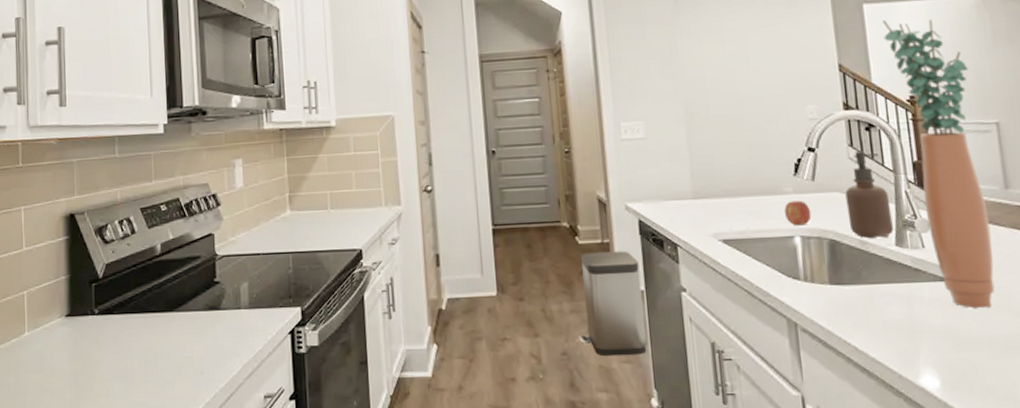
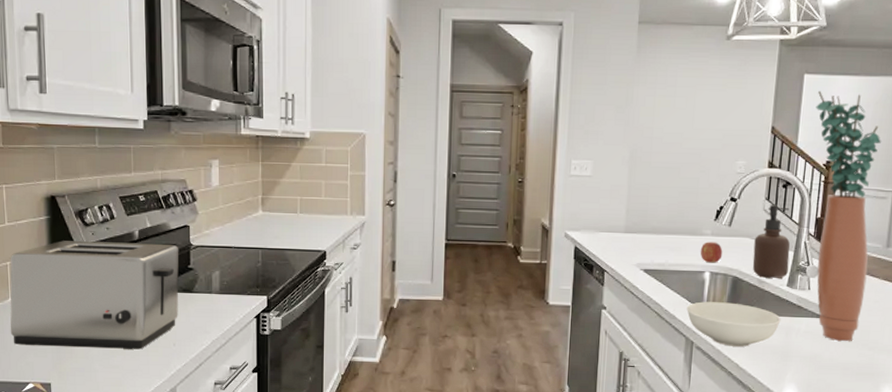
toaster: none [25,256,205,387] -> present [10,240,179,350]
pedal bin: present [577,251,647,356] -> none [508,270,569,357]
bowl: none [781,271,898,325] -> present [686,301,781,347]

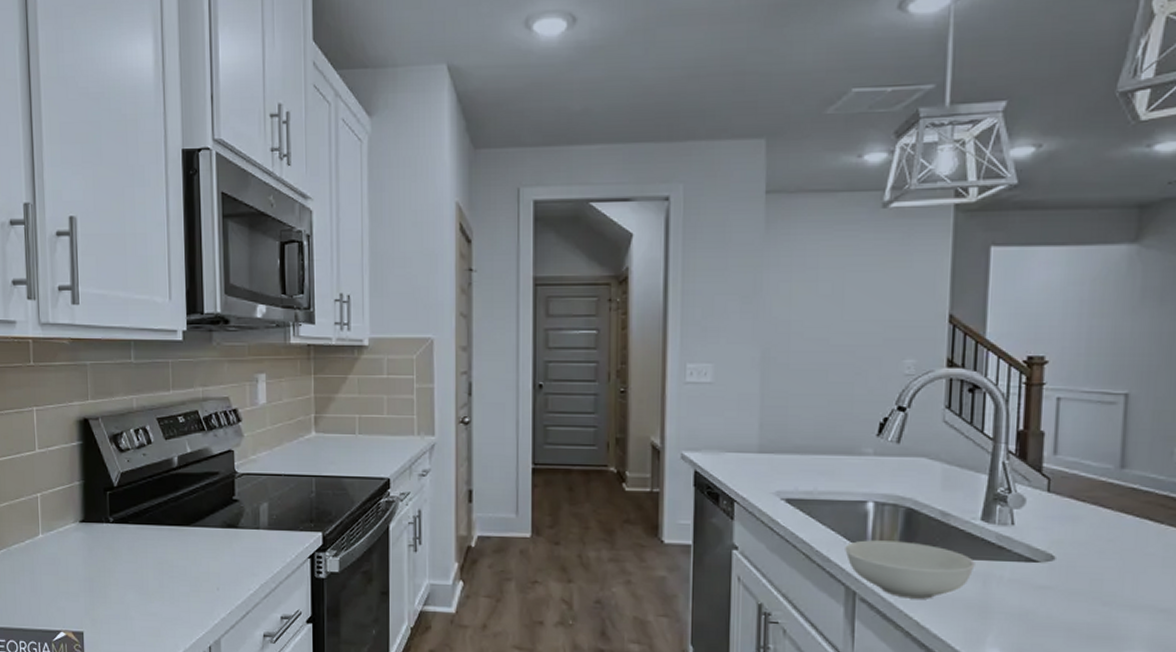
toaster: present [10,240,179,350] -> none [40,469,223,594]
fruit: present [700,242,723,263] -> none [859,463,891,491]
soap dispenser: present [752,204,791,278] -> none [931,414,984,510]
vase: present [815,90,881,342] -> none [1008,266,1104,595]

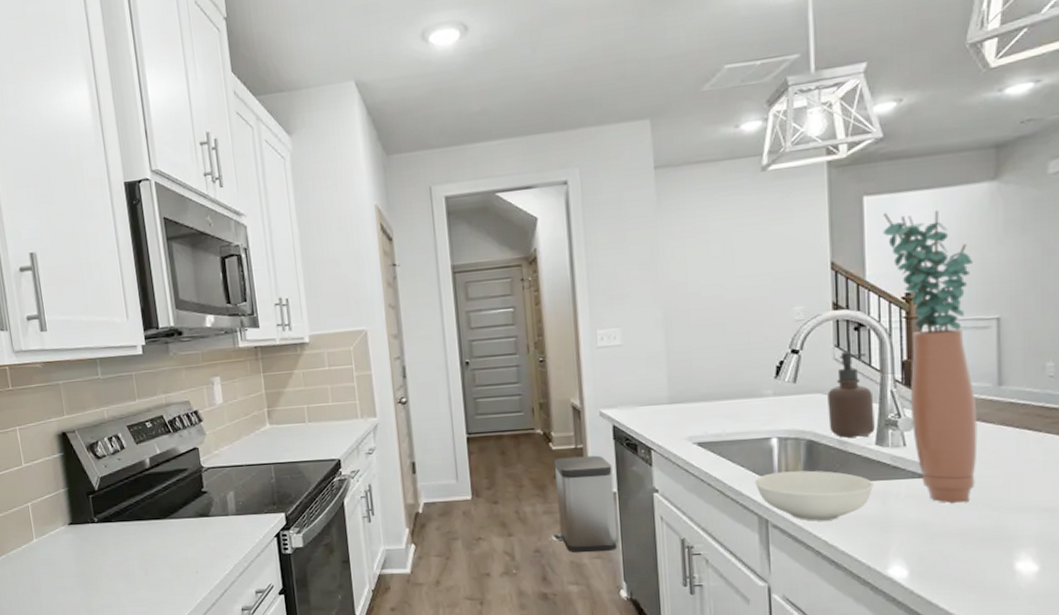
pedal bin: none [613,500,689,609] -> present [550,455,618,552]
soap dispenser: none [931,414,984,510] -> present [827,351,875,438]
vase: none [1008,266,1104,595] -> present [883,209,978,504]

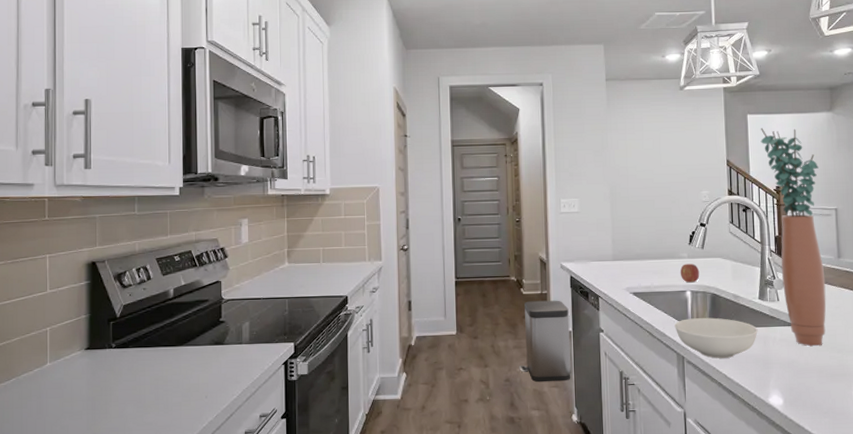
fruit: none [762,402,790,428] -> present [680,263,700,283]
soap dispenser: present [827,351,875,438] -> none [725,226,758,293]

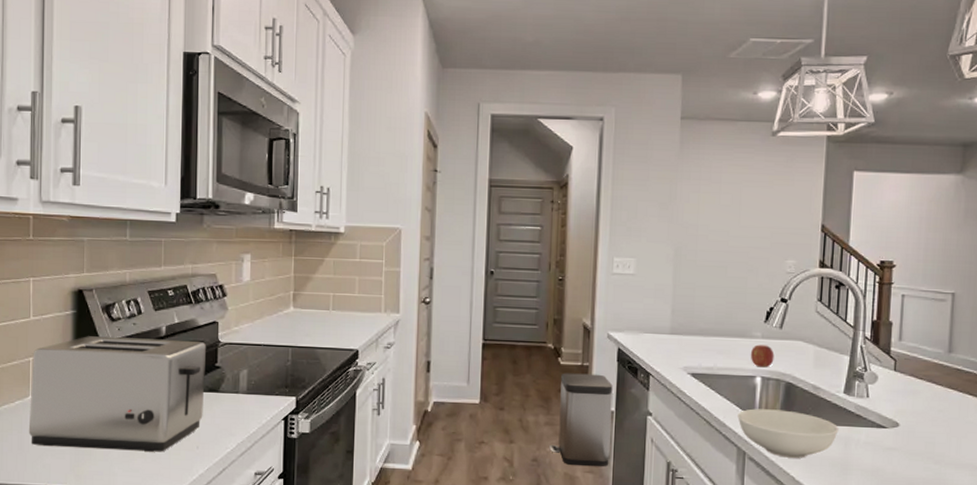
toaster: none [47,299,212,409] -> present [28,336,207,452]
vase: present [760,127,827,347] -> none [867,188,937,455]

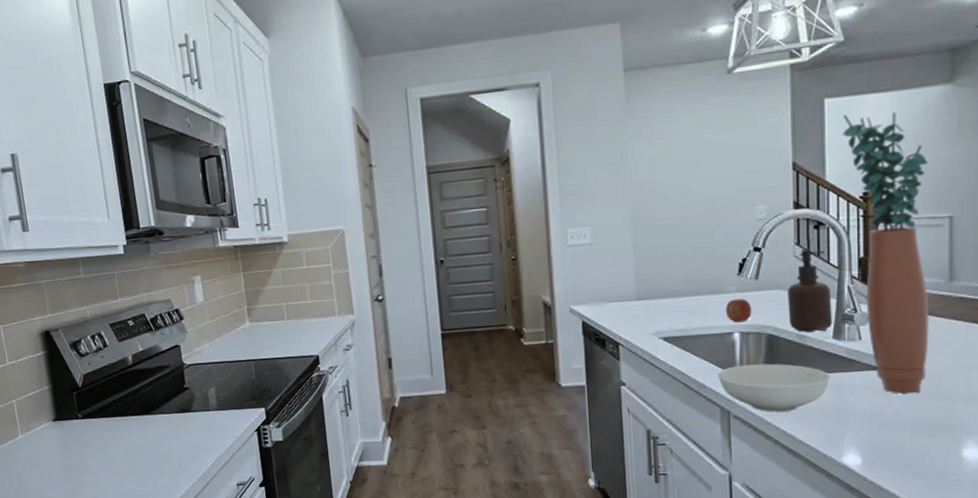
toaster: present [28,336,207,452] -> none [15,365,180,480]
pedal bin: present [548,373,613,466] -> none [521,350,586,444]
soap dispenser: none [806,305,846,385] -> present [788,248,832,332]
vase: none [867,188,937,455] -> present [842,111,929,395]

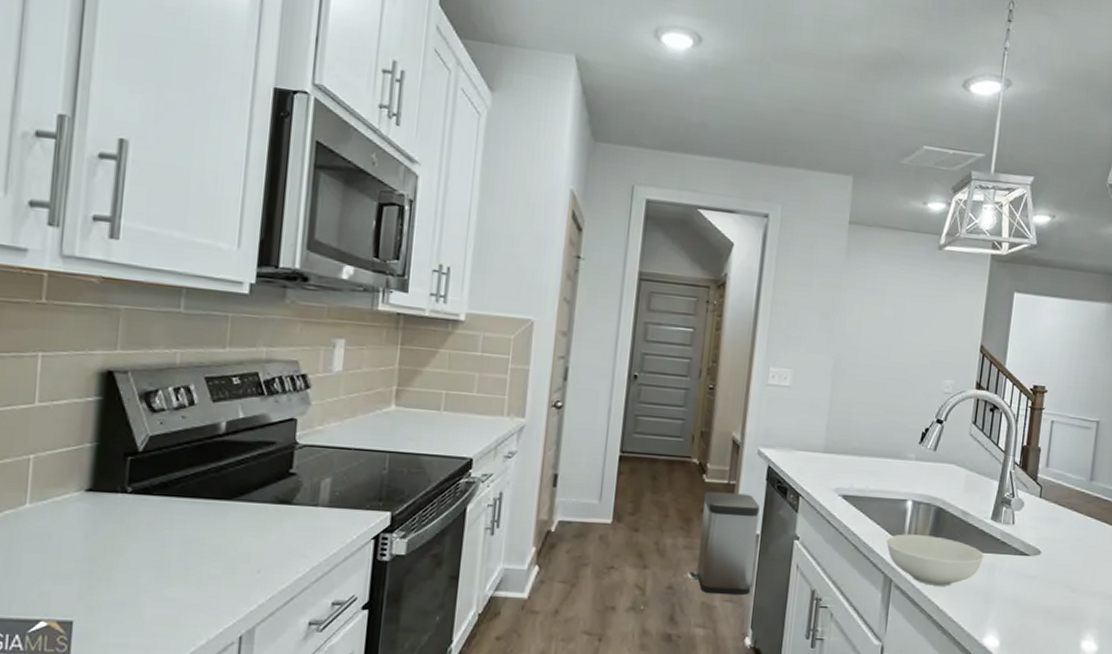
pedal bin: none [521,350,586,444] -> present [685,491,760,595]
fruit: present [725,298,752,323] -> none [903,467,927,491]
soap dispenser: present [788,248,832,332] -> none [956,428,996,510]
vase: present [842,111,929,395] -> none [1021,310,1087,583]

